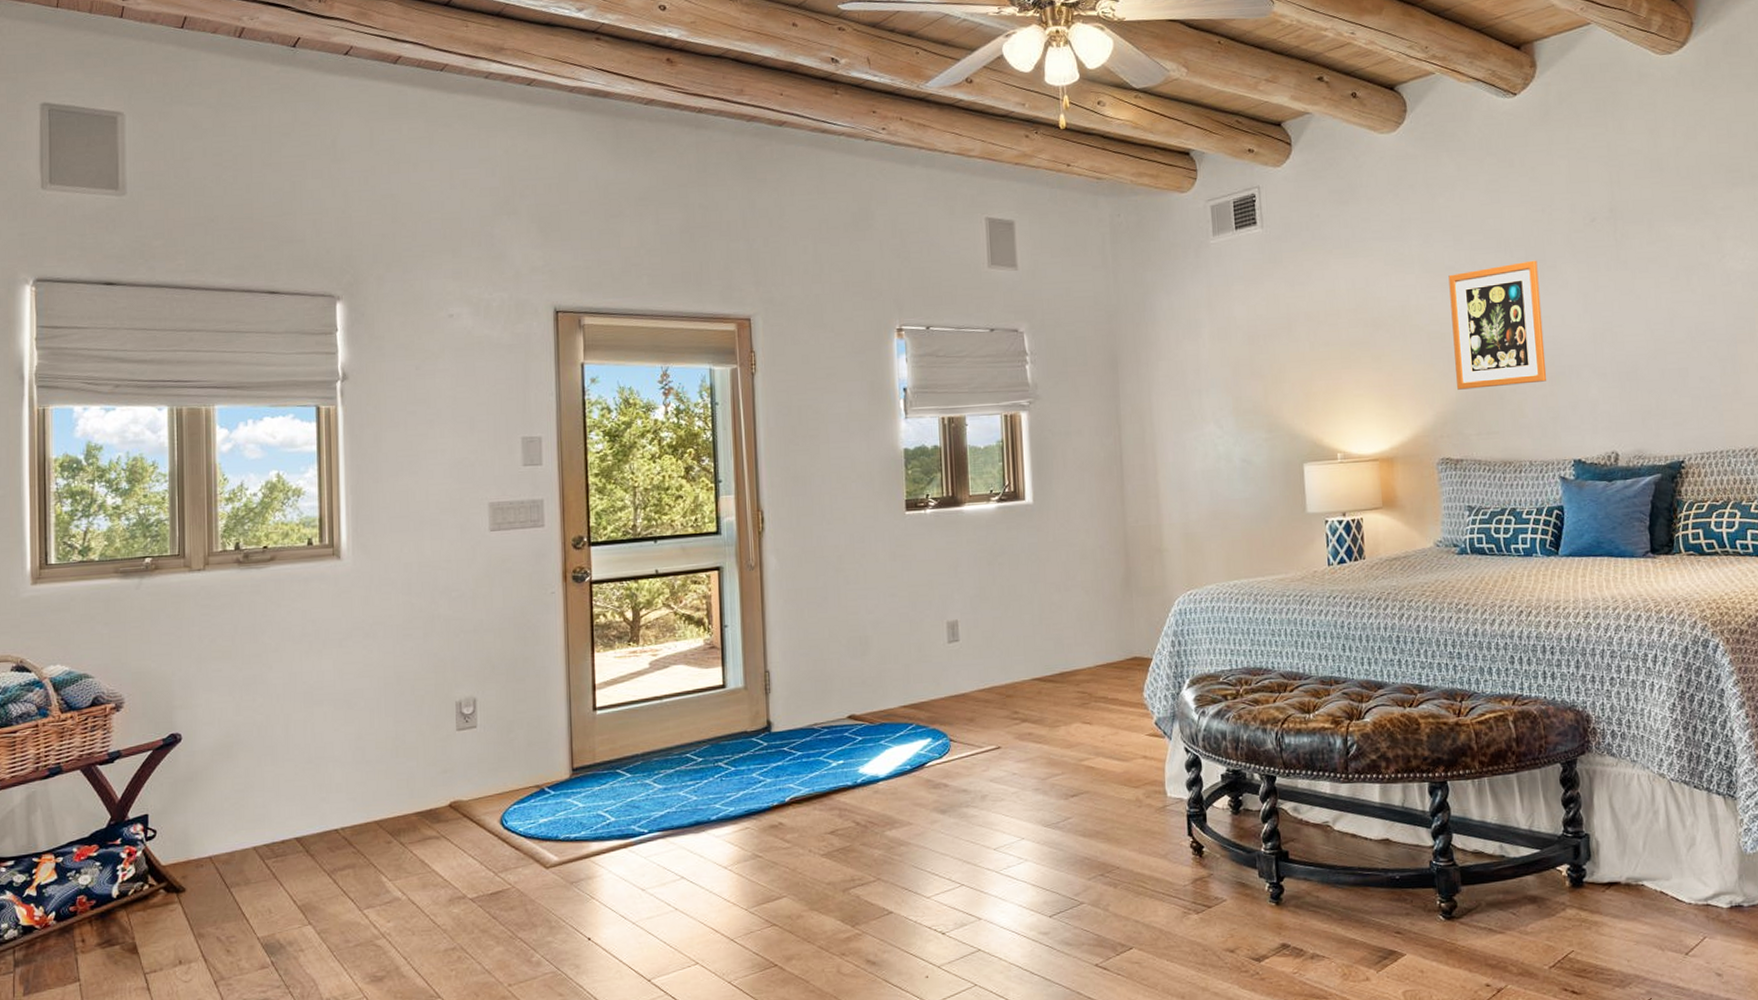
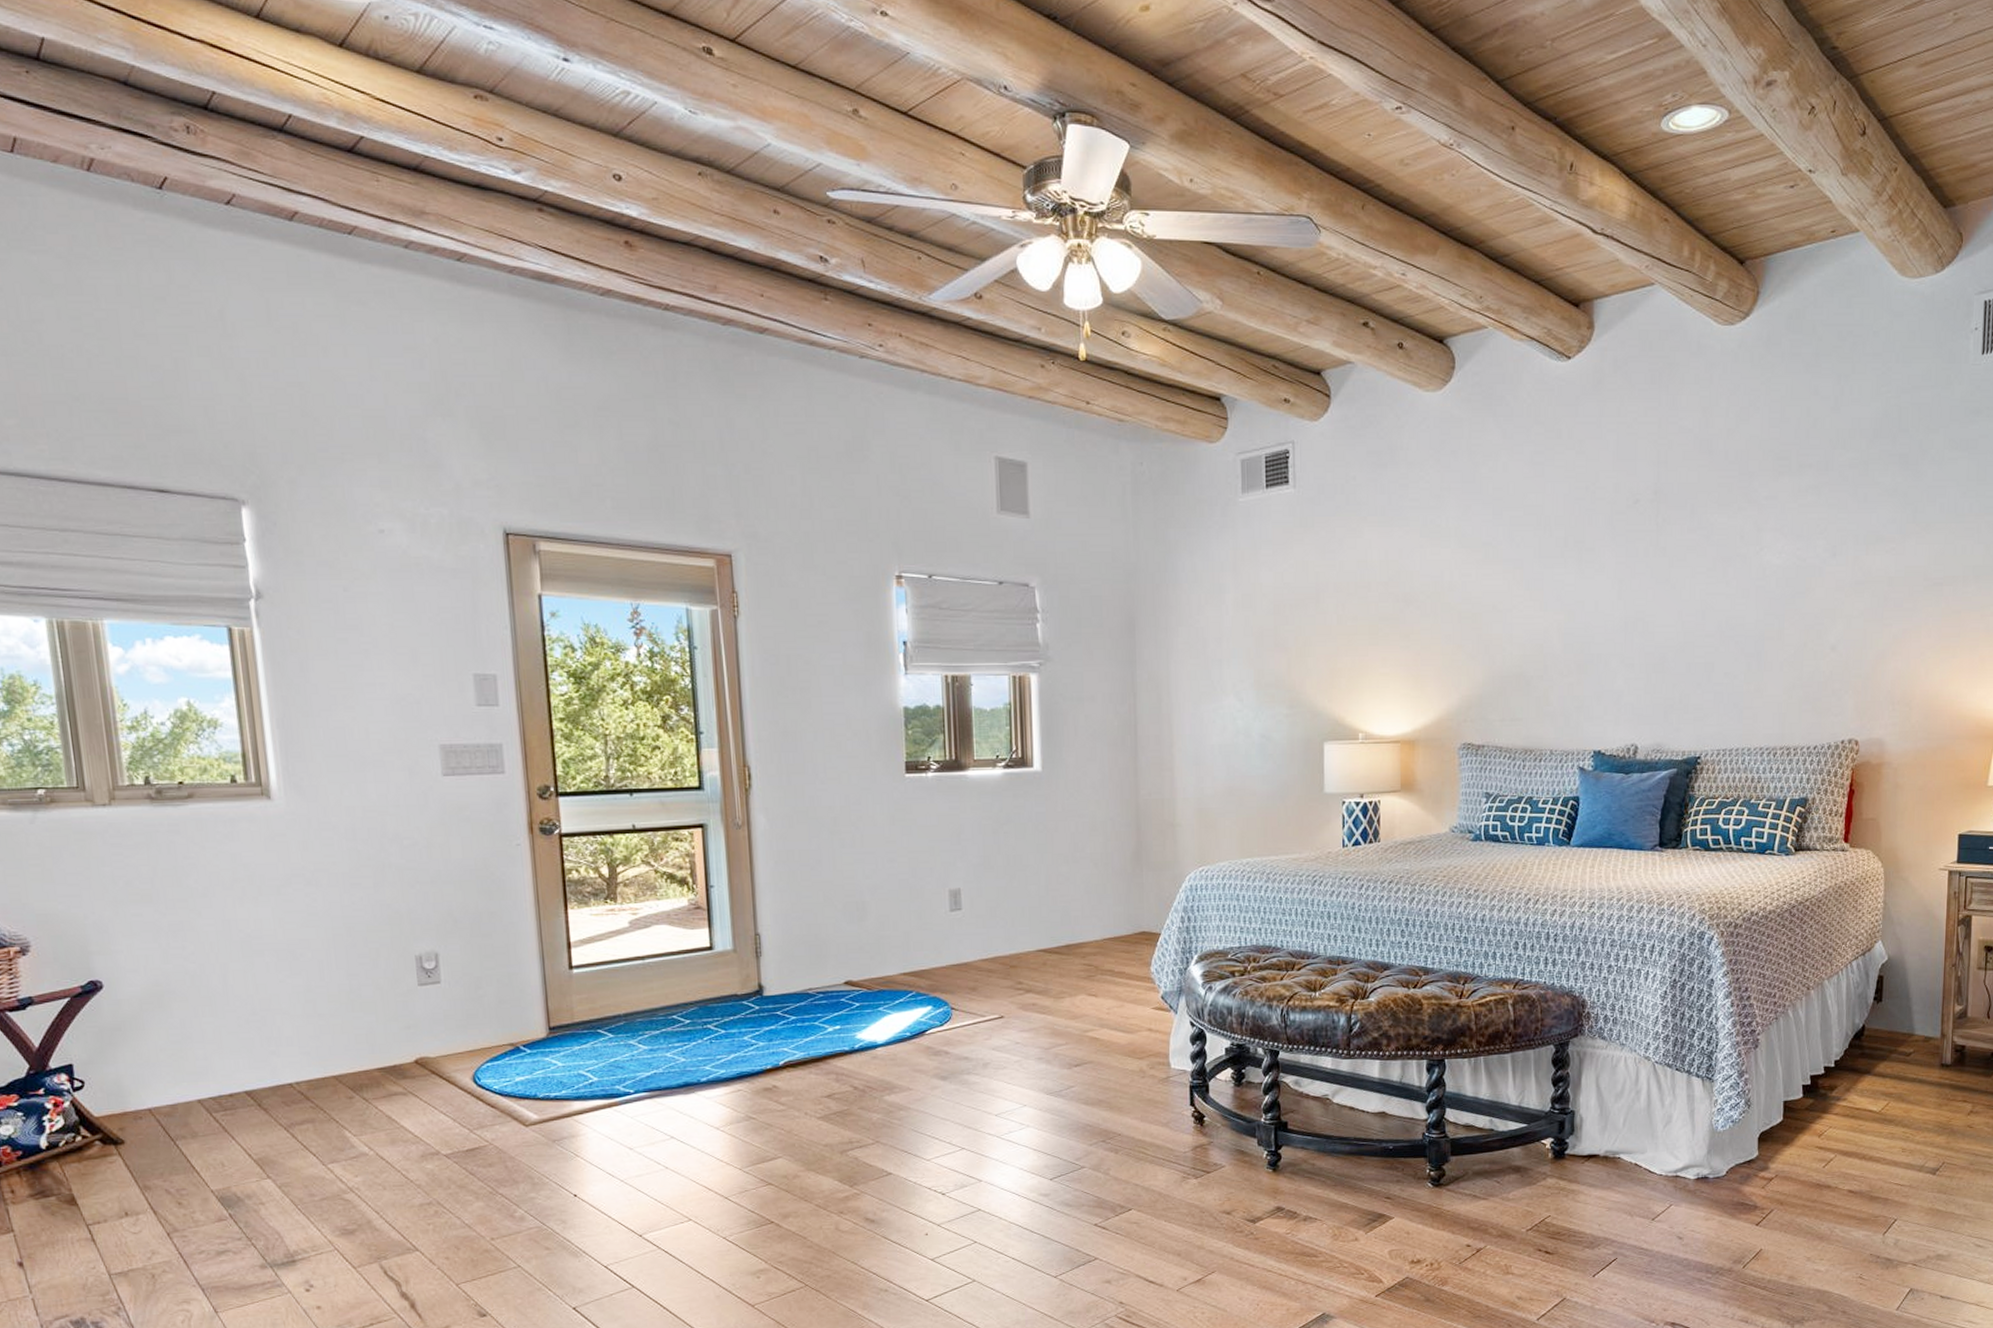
wall art: present [1448,260,1547,390] -> none [1485,541,1576,673]

